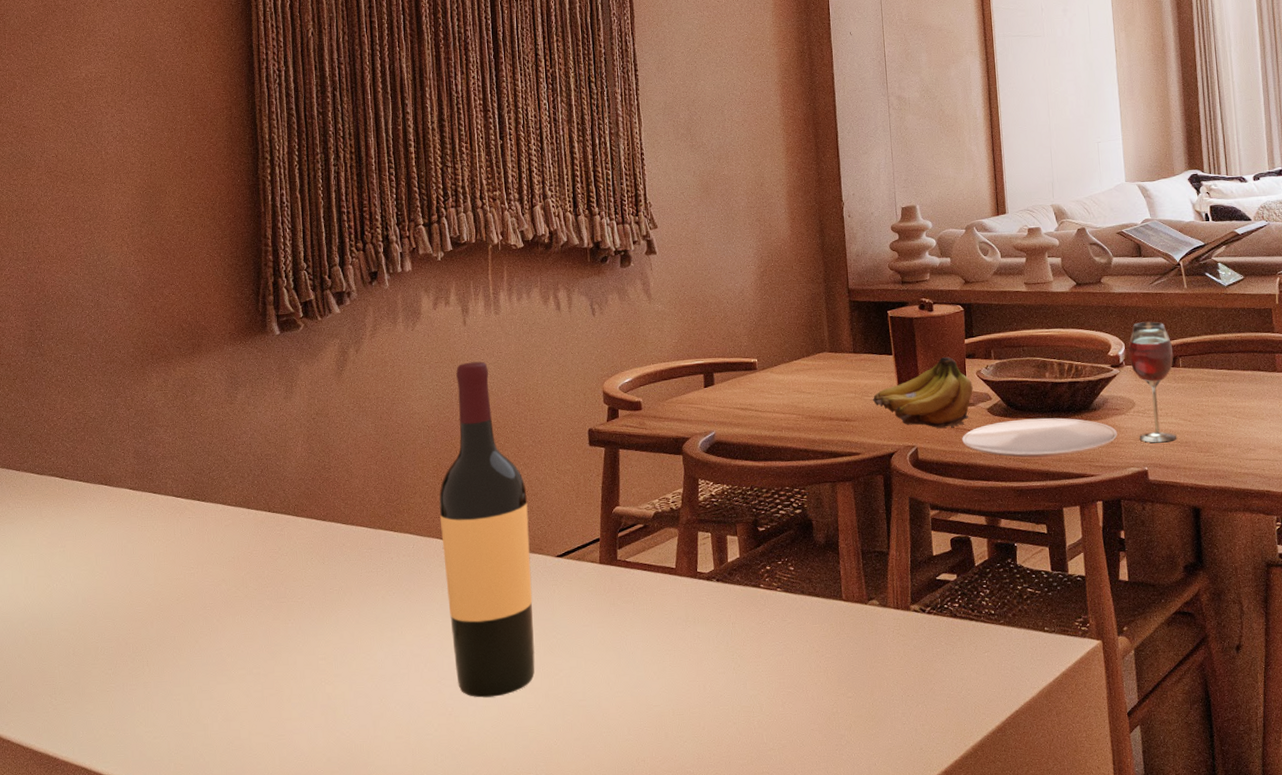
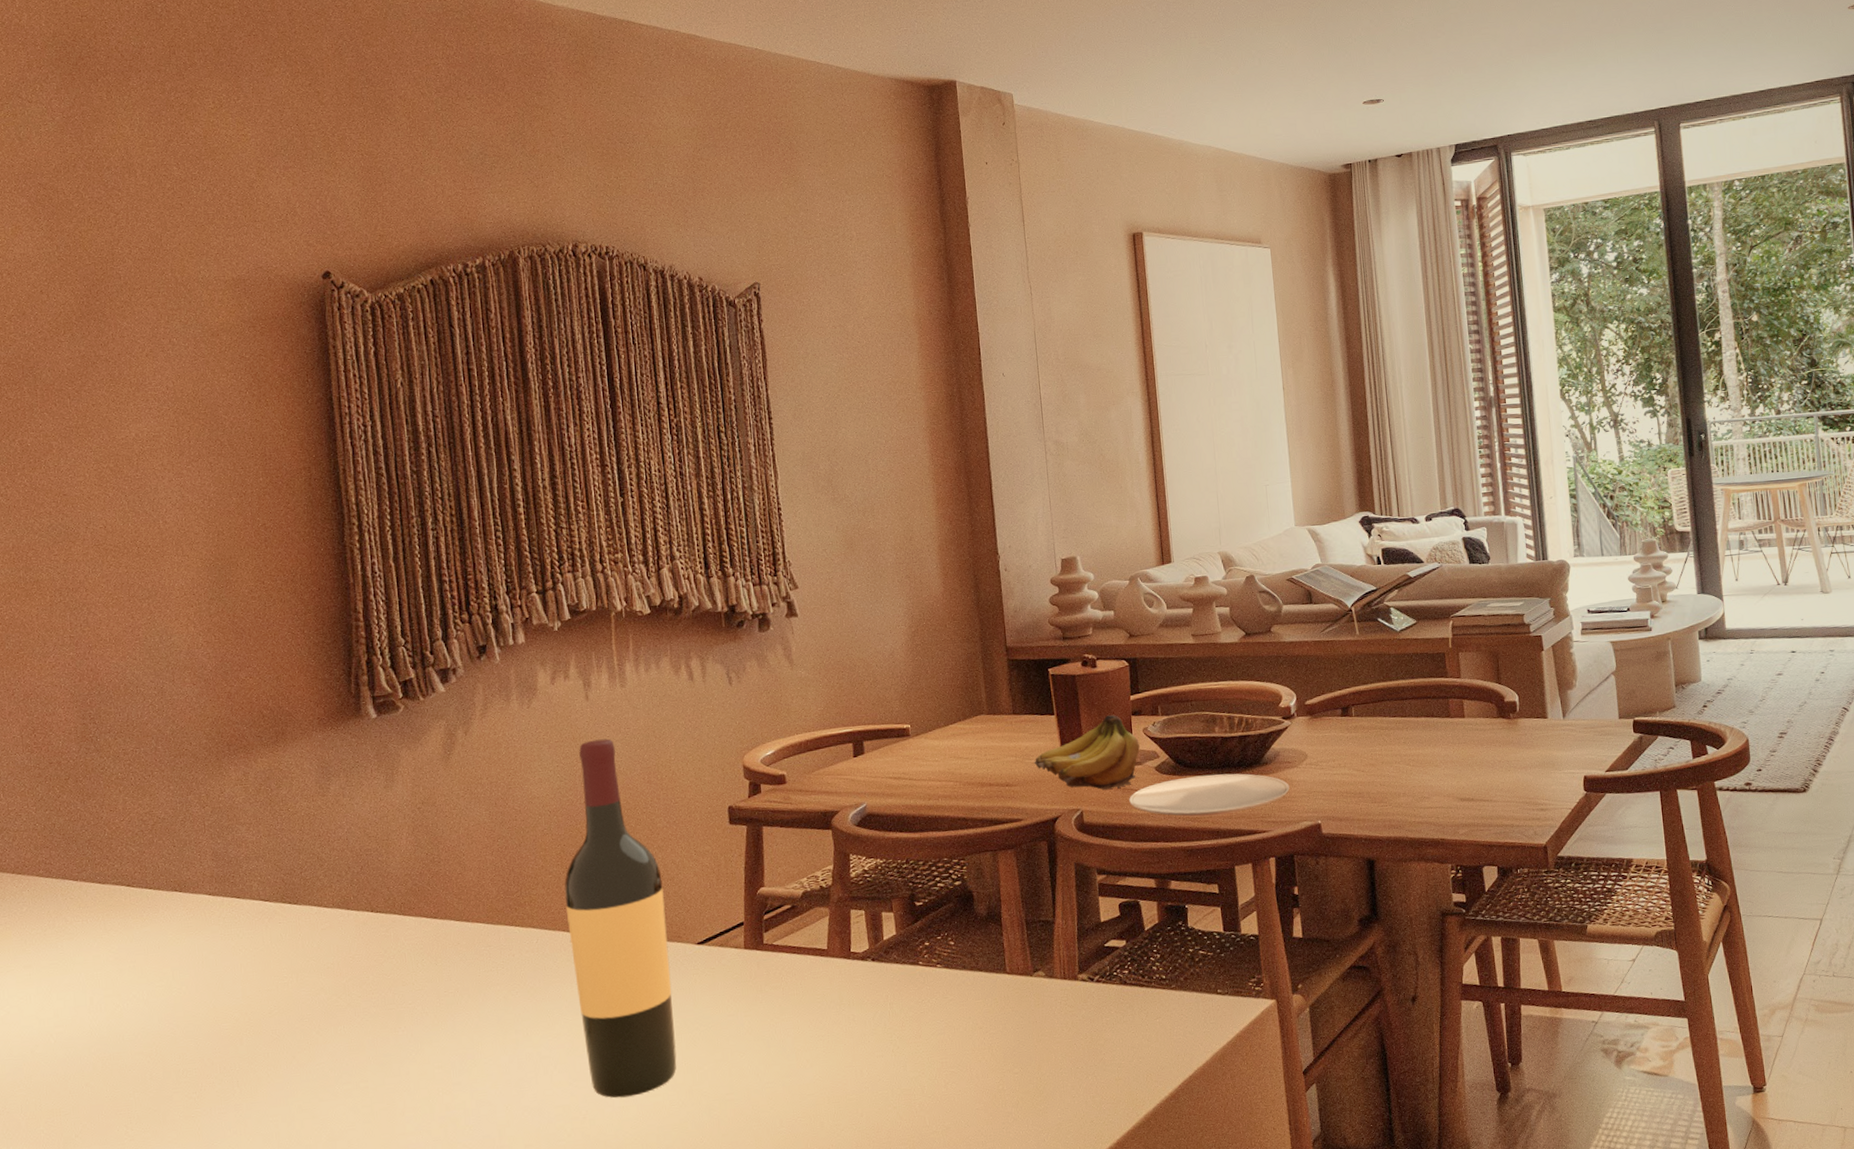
wineglass: present [1128,321,1177,443] -> none [1300,670,1351,796]

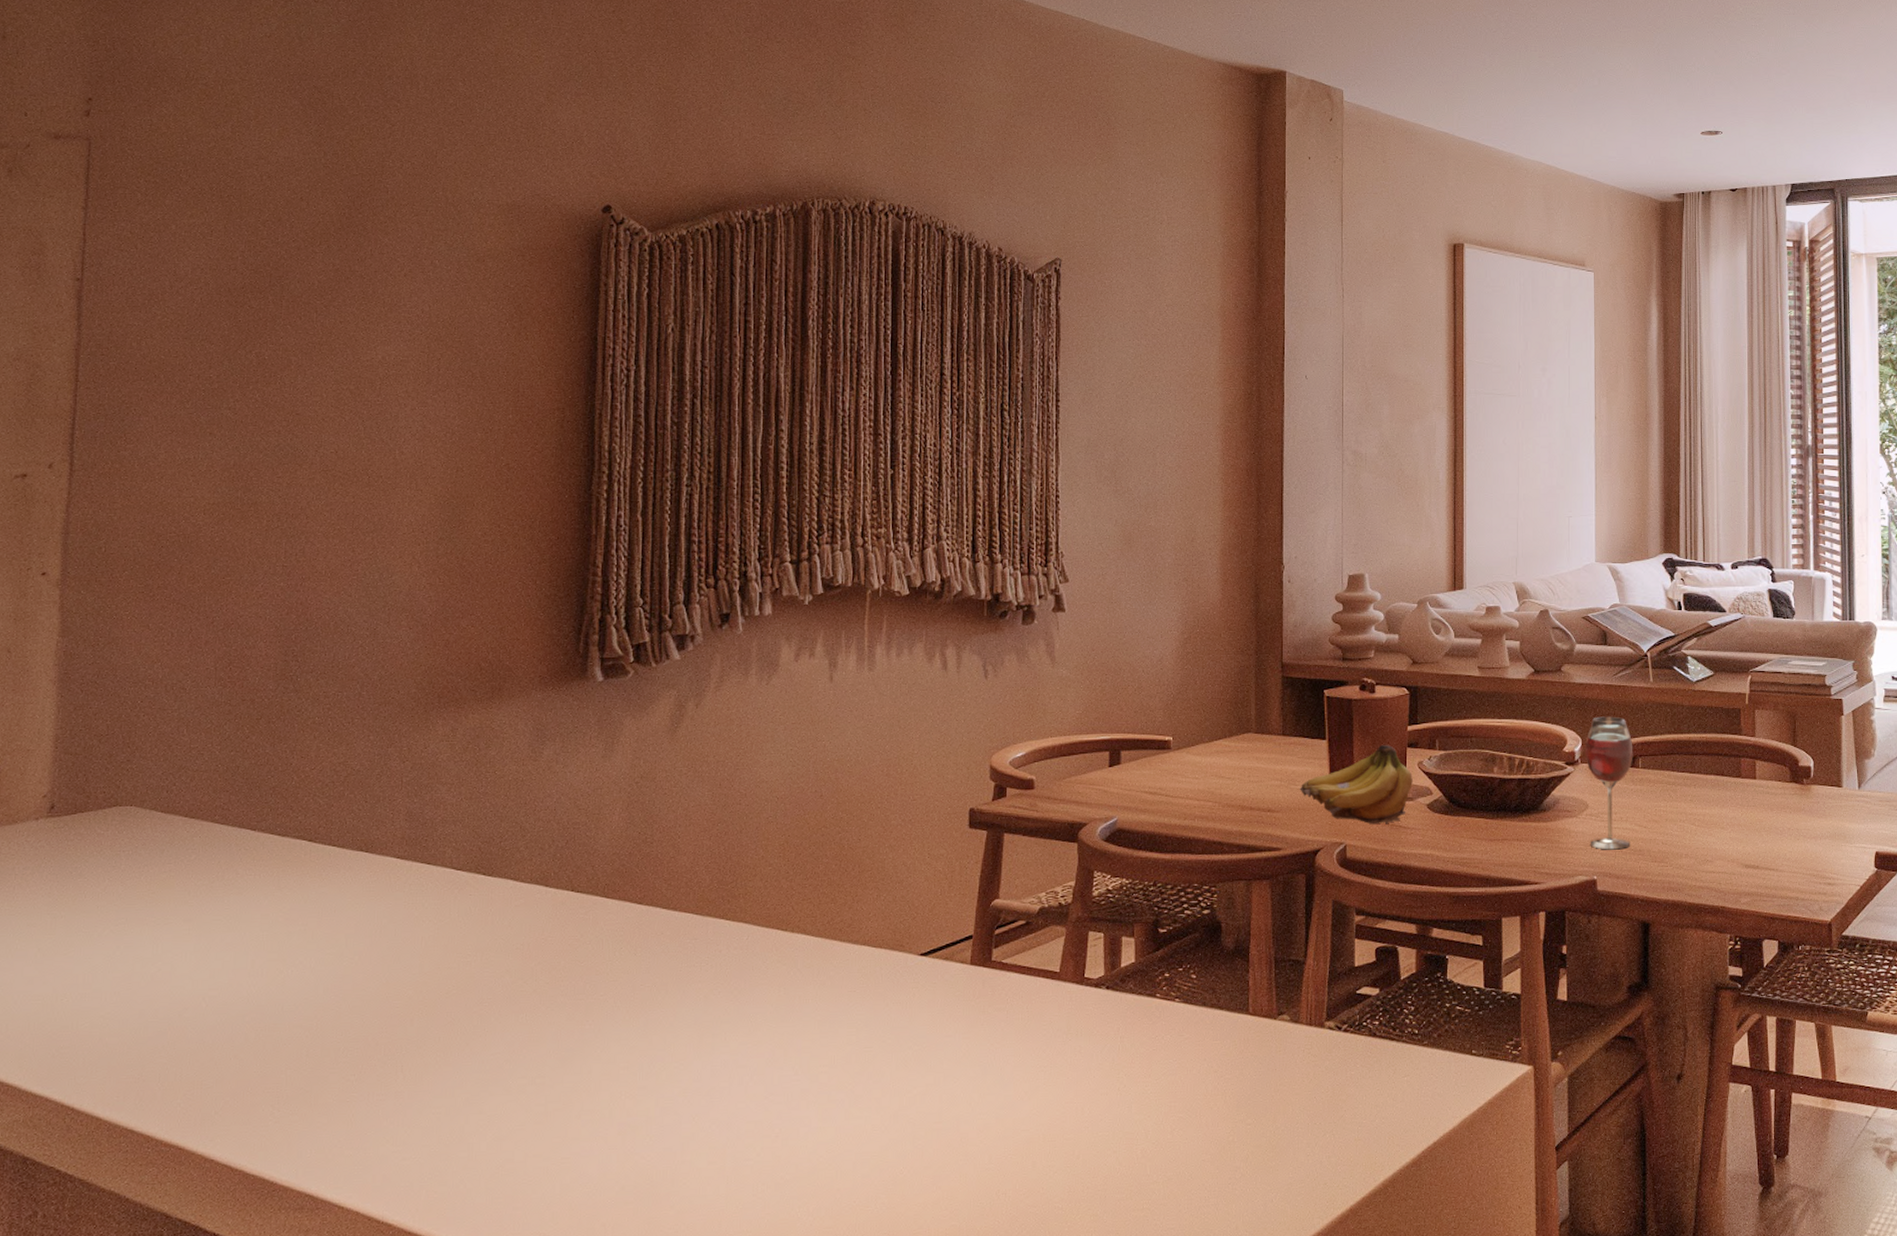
wine bottle: present [564,738,677,1098] -> none [782,724,890,1118]
plate: present [1129,773,1290,817] -> none [1397,817,1567,862]
wineglass: none [1300,670,1351,796] -> present [1585,716,1633,850]

